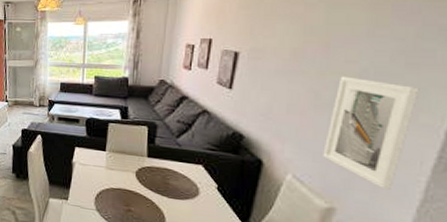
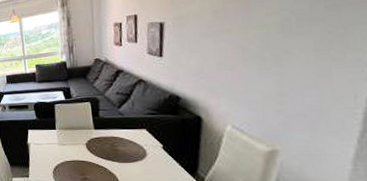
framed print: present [323,76,420,191] -> none [257,26,344,127]

